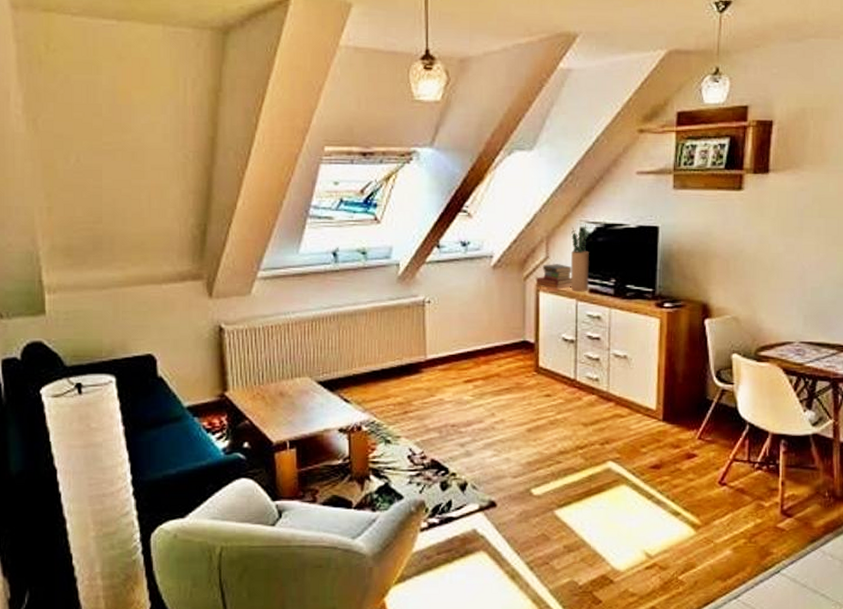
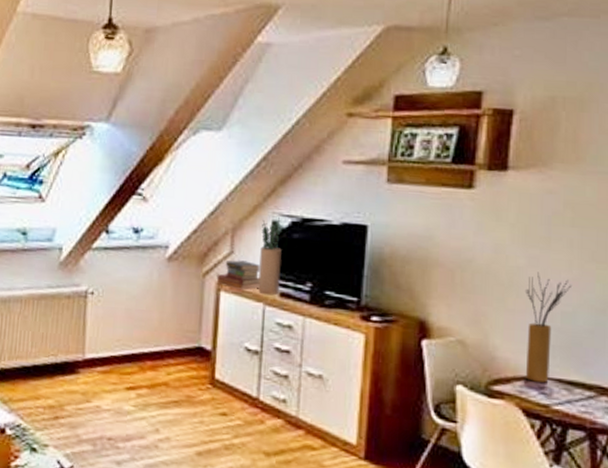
vase: none [784,256,819,346] -> present [526,272,571,383]

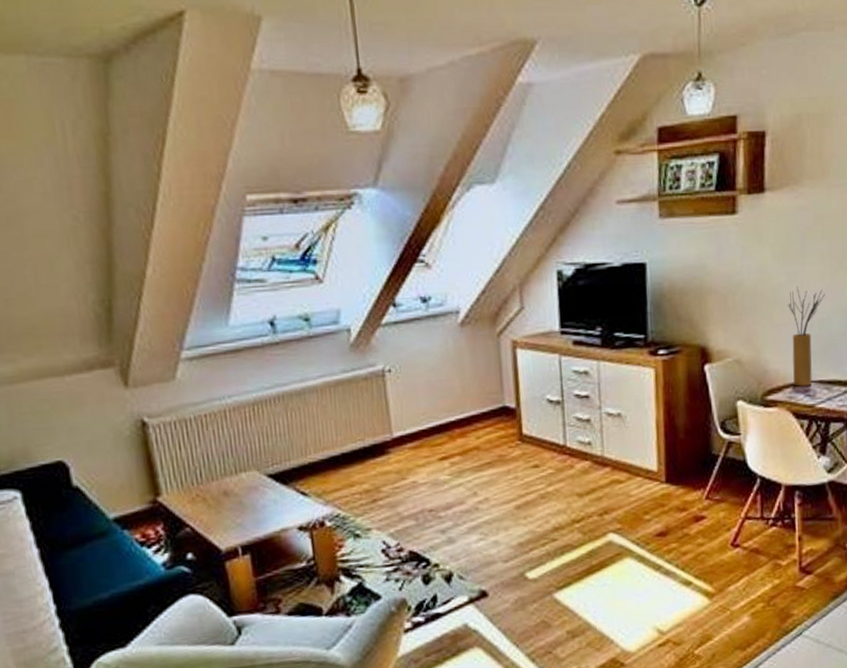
books: present [216,260,260,291] -> none [510,314,553,345]
vase: present [258,216,282,296] -> none [547,265,572,346]

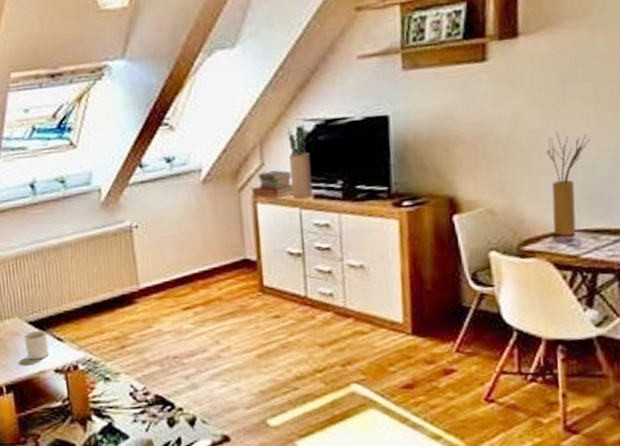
mug: none [262,484,292,517] -> present [24,331,49,360]
books: none [510,314,553,345] -> present [251,170,294,200]
vase: none [547,265,572,346] -> present [287,122,313,200]

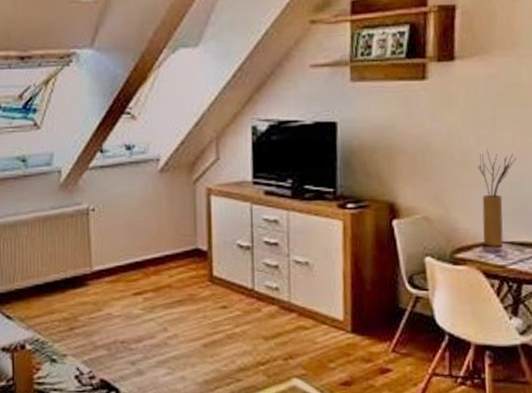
books: present [251,170,294,200] -> none [206,165,246,193]
vase: present [287,122,313,200] -> none [243,121,264,195]

